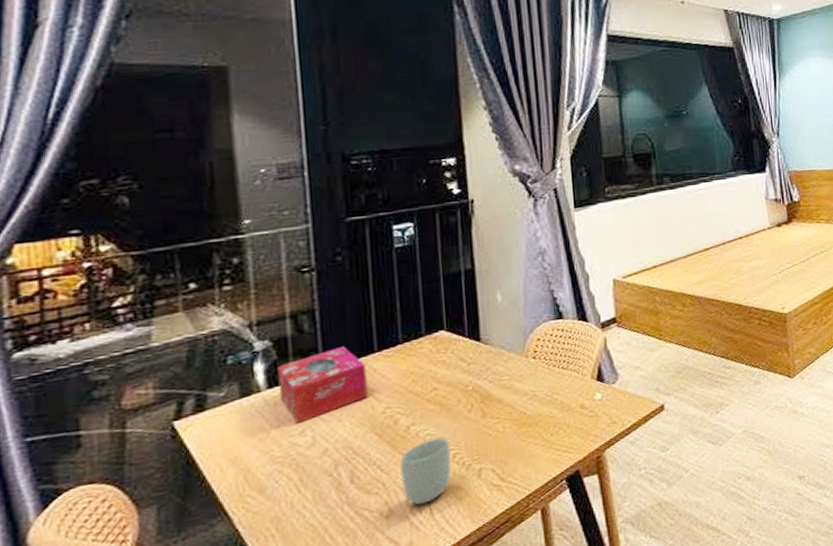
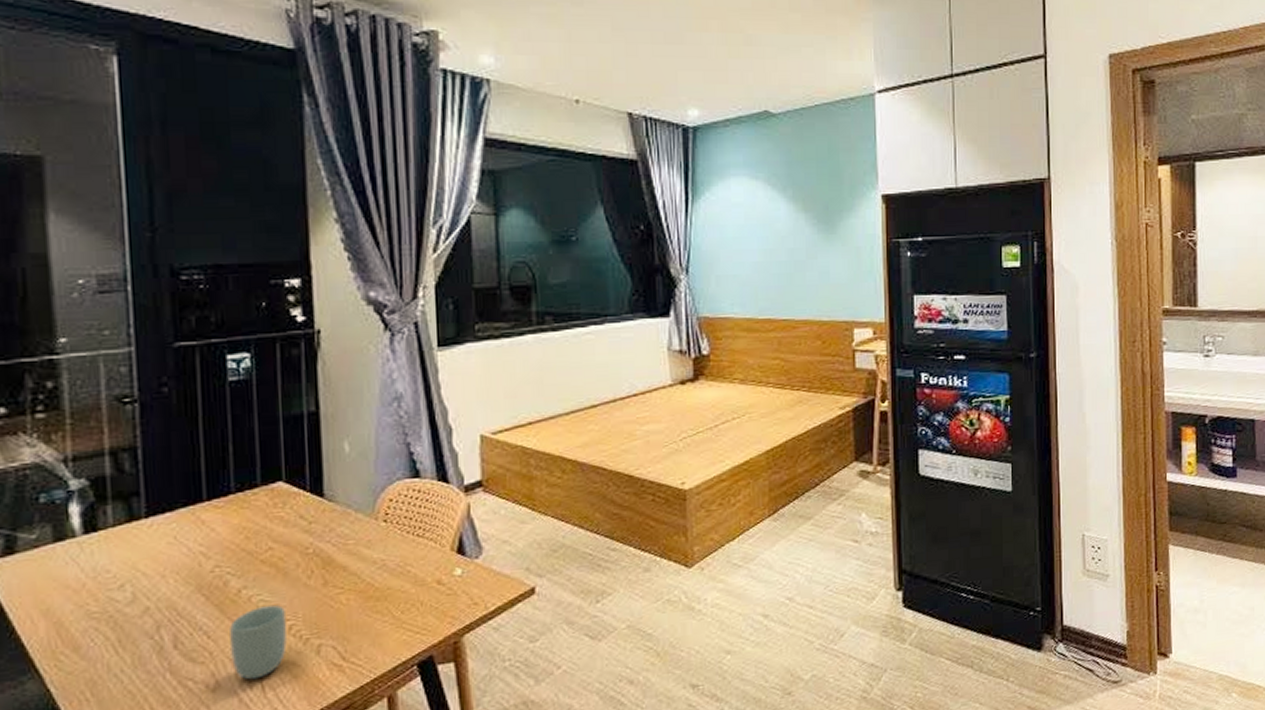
tissue box: present [277,347,368,424] -> none [94,492,195,576]

